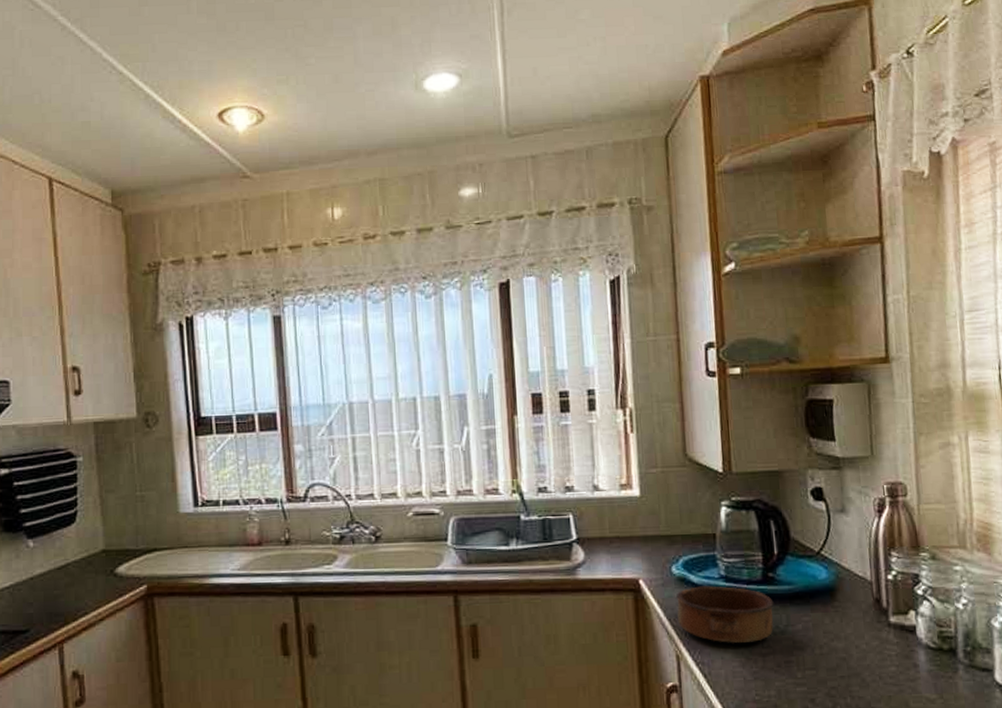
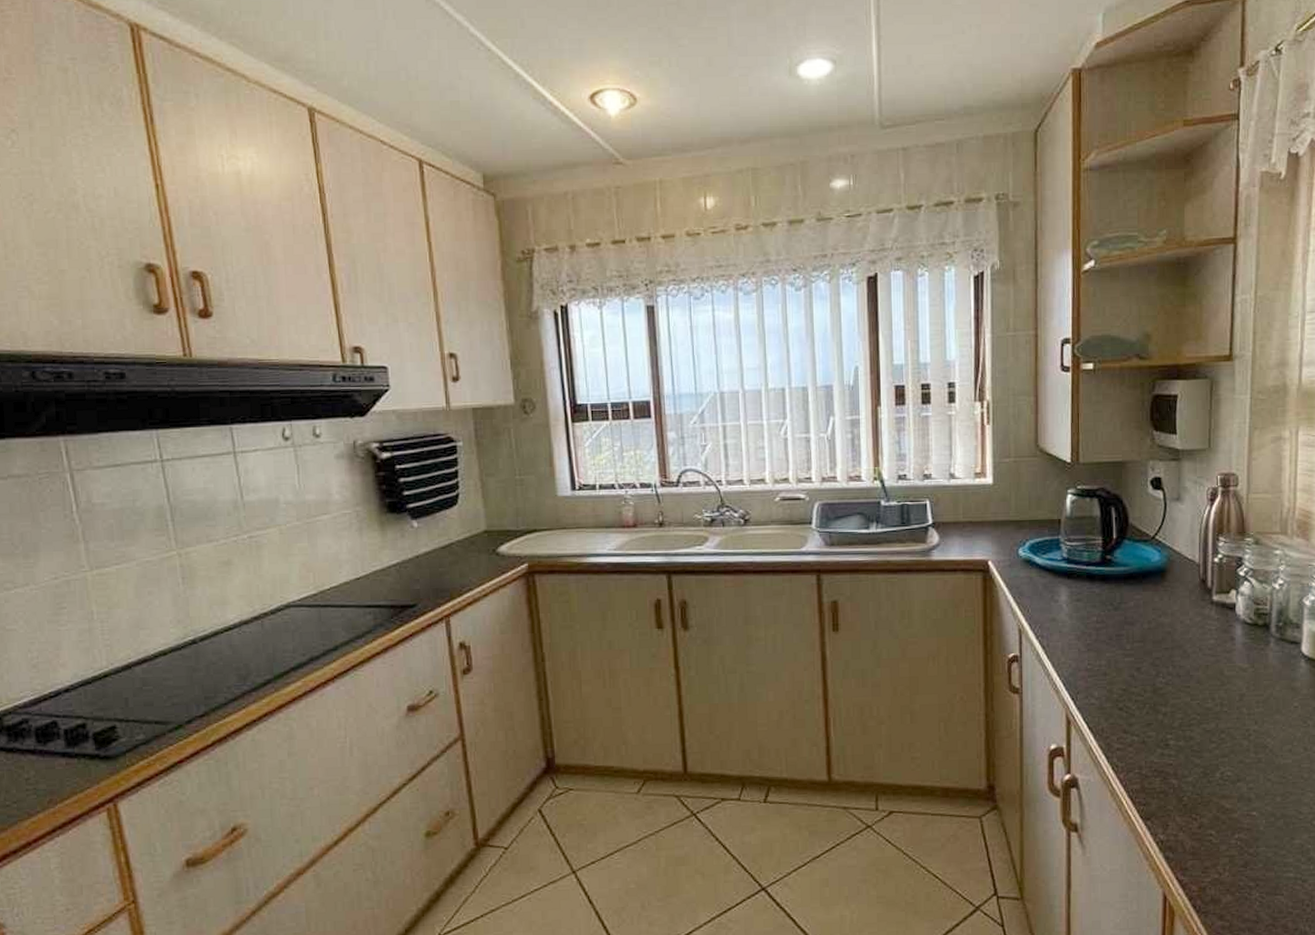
bowl: present [676,586,774,643] -> none [1022,567,1110,619]

